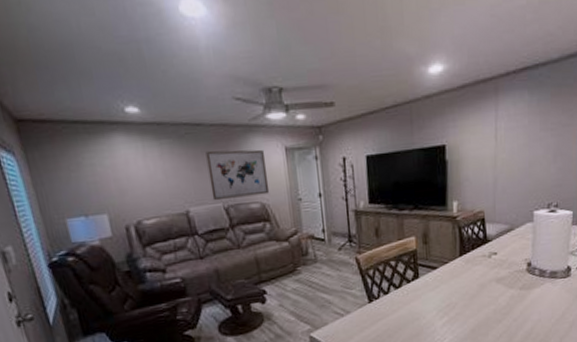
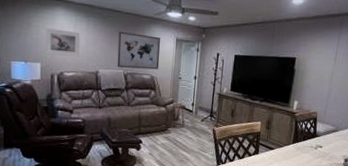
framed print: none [103,162,159,200] -> present [45,28,80,57]

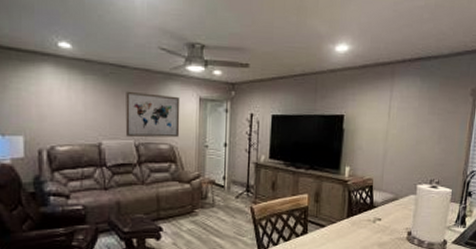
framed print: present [45,28,80,57] -> none [28,91,75,125]

